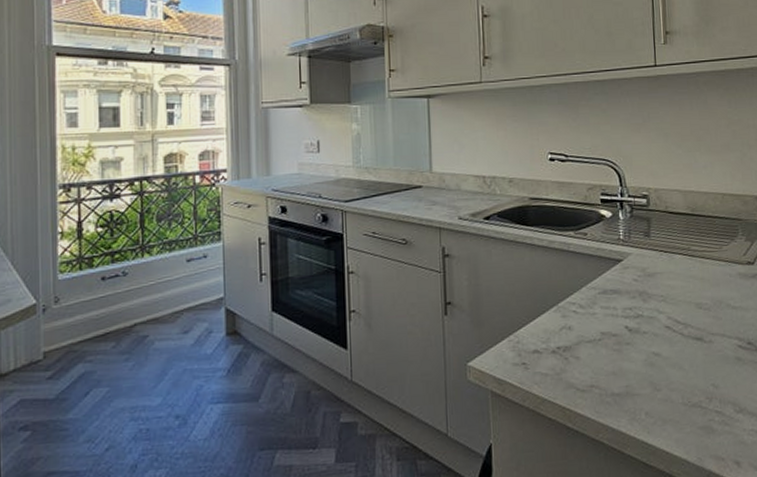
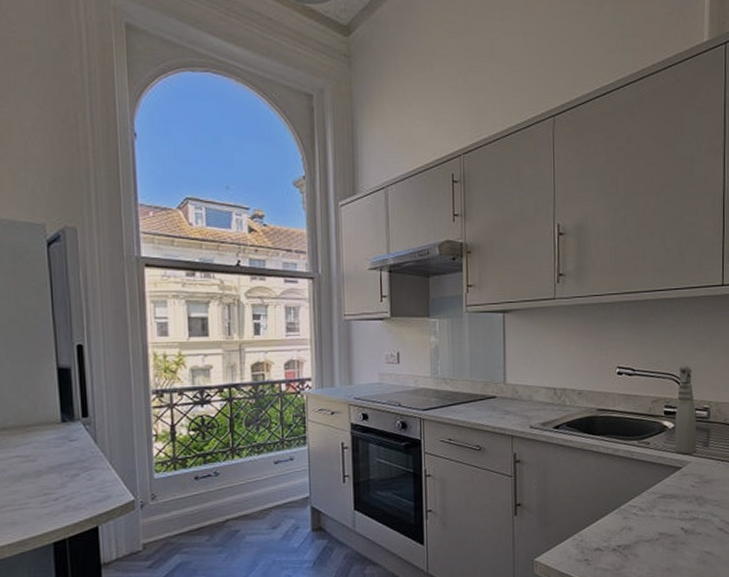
spray bottle: none [612,150,638,246] -> present [674,366,697,455]

